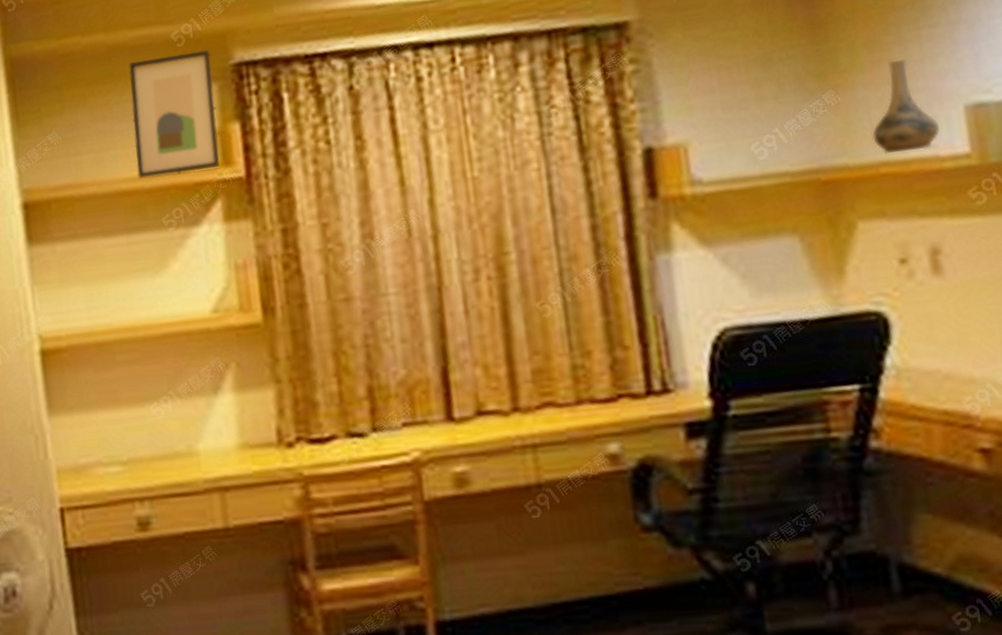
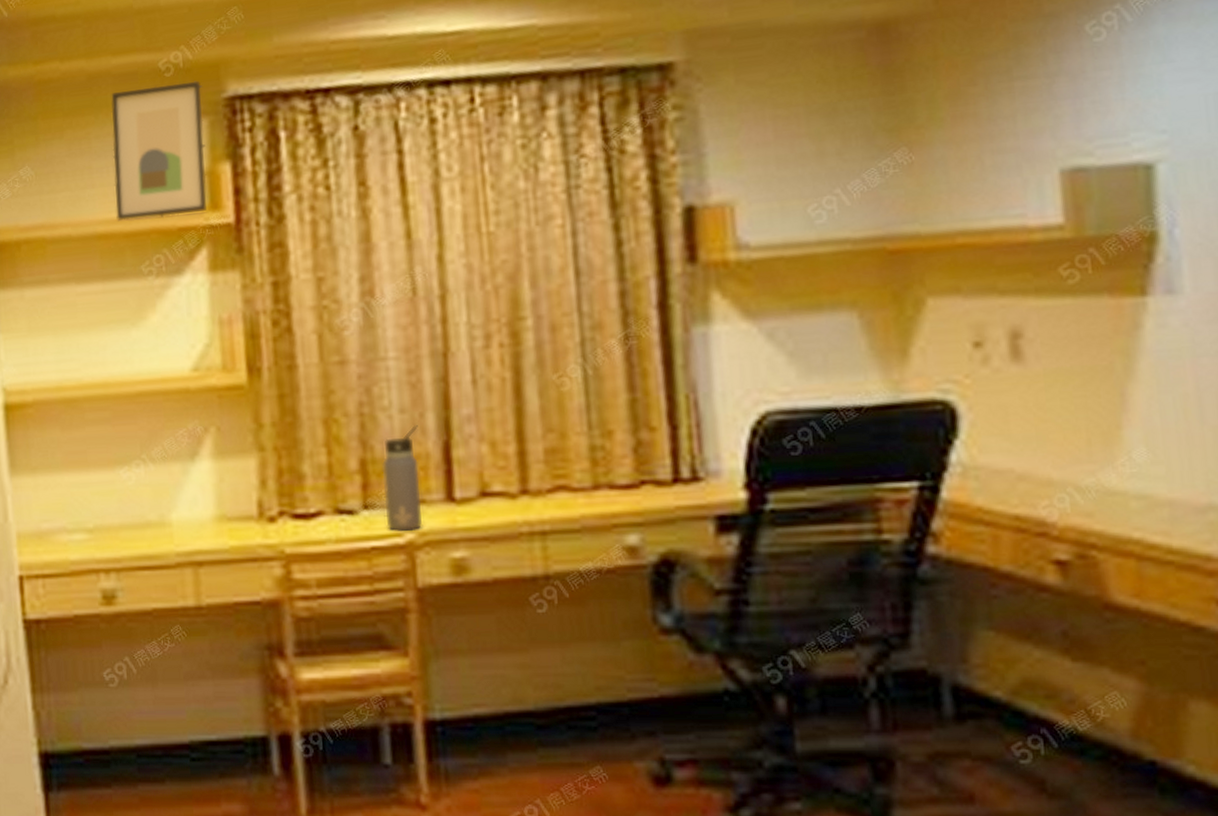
water bottle: none [388,353,427,451] -> present [382,425,423,531]
decorative vase: present [872,59,941,153] -> none [949,114,1031,221]

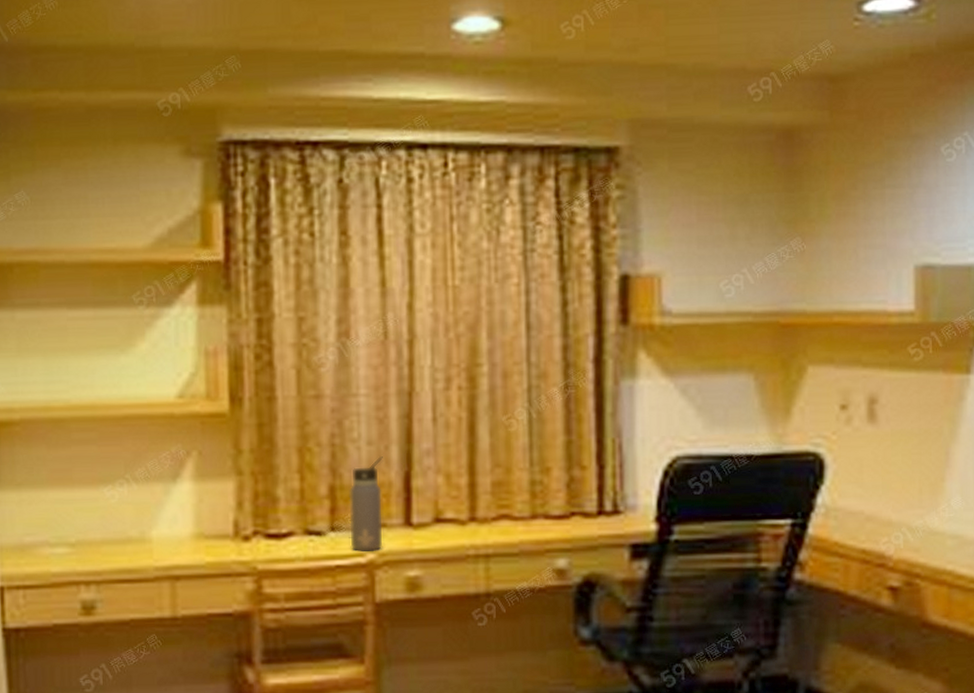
picture frame: present [111,80,207,220] -> none [109,123,199,251]

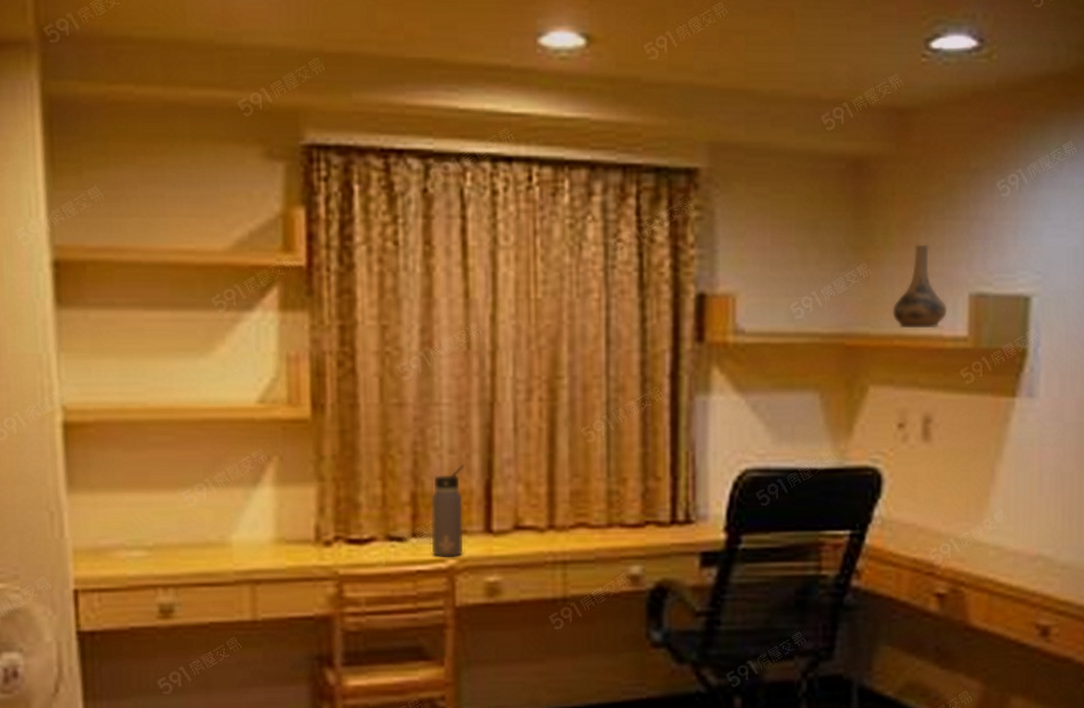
decorative vase: none [830,215,891,304] -> present [892,244,948,329]

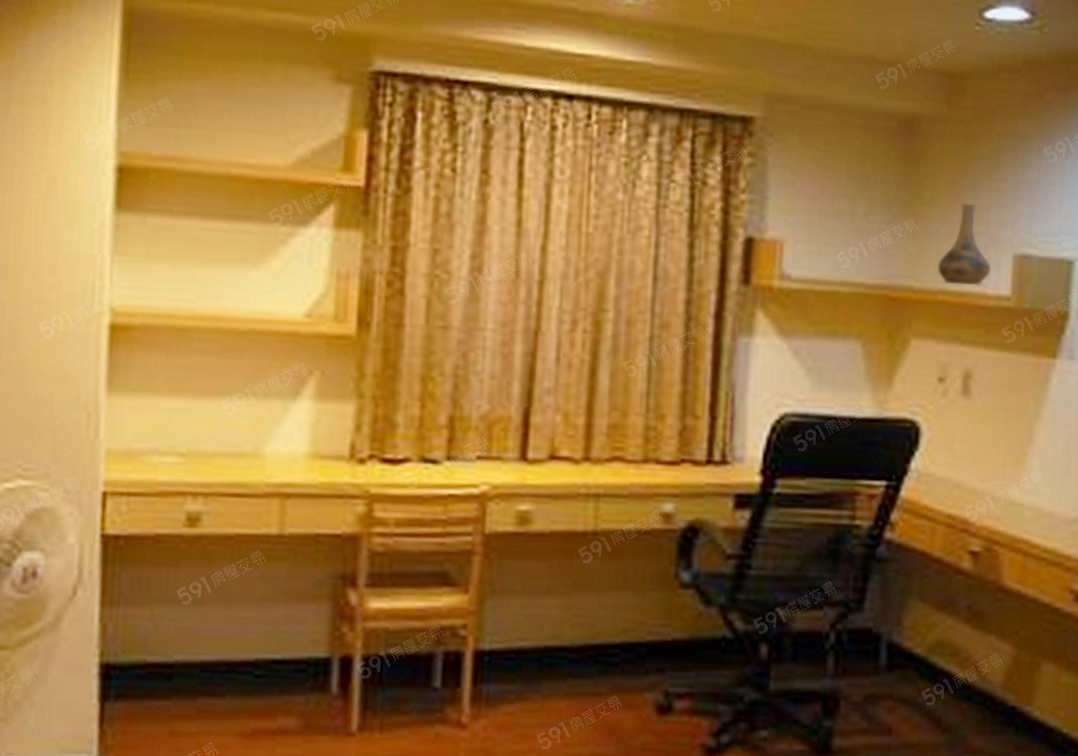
water bottle: present [431,465,465,557] -> none [465,391,504,483]

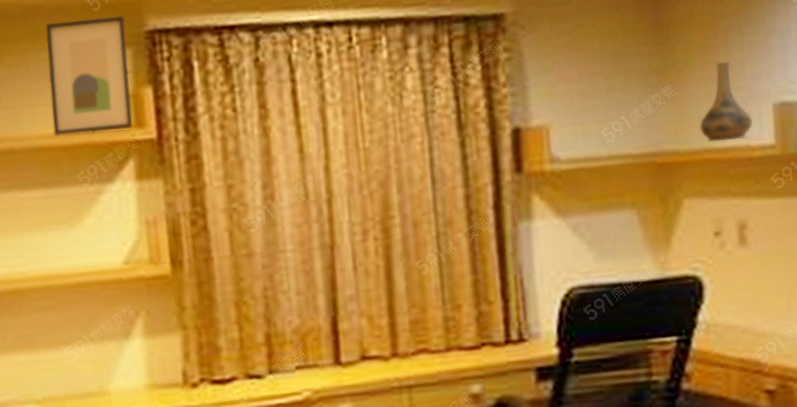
picture frame: none [250,45,351,171] -> present [45,15,133,136]

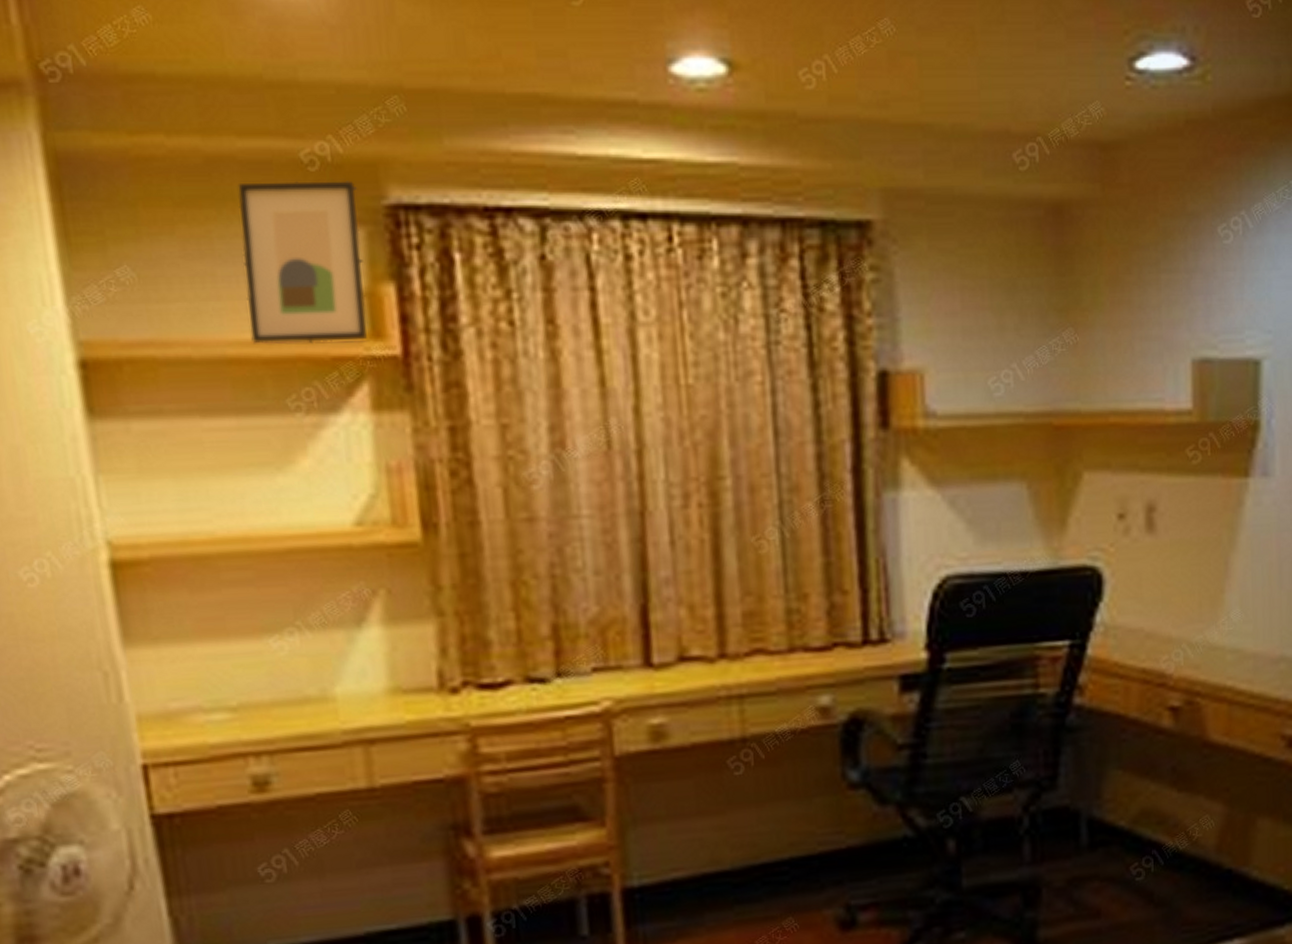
decorative vase: present [699,61,754,142] -> none [1105,302,1168,403]

